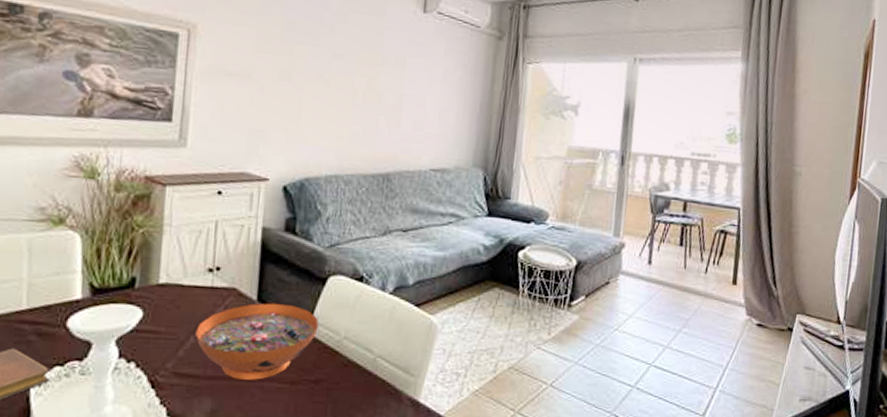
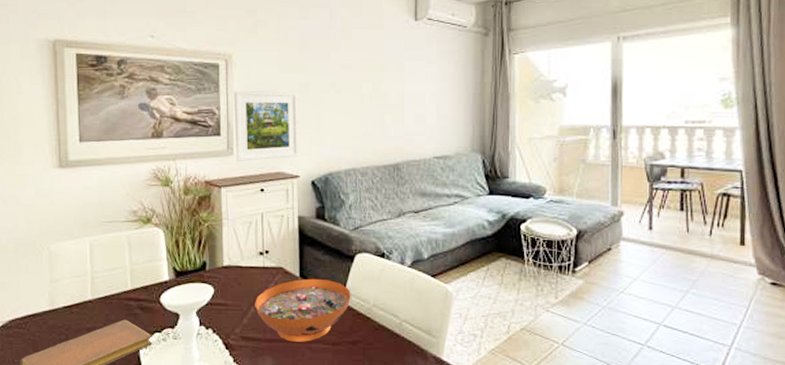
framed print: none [189,69,277,157] -> present [234,91,299,161]

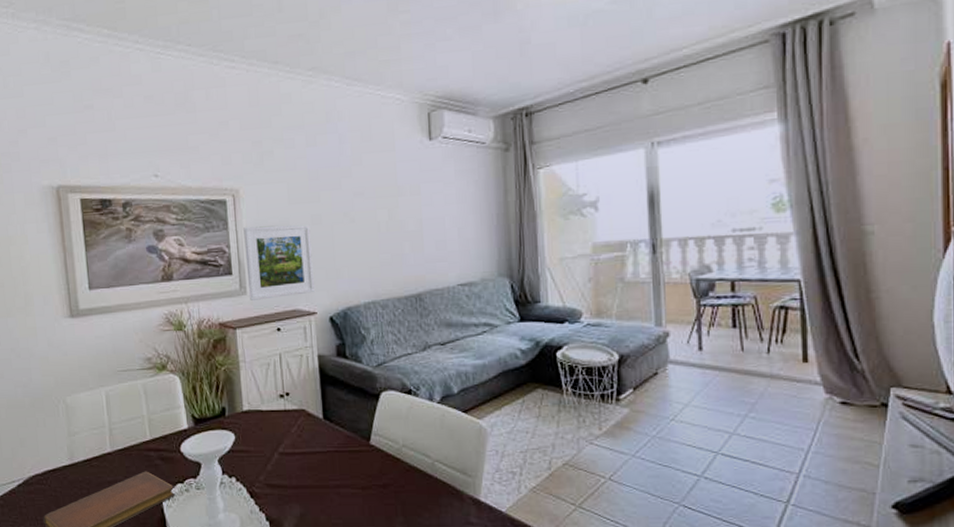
decorative bowl: present [255,278,351,342] -> none [278,419,379,487]

